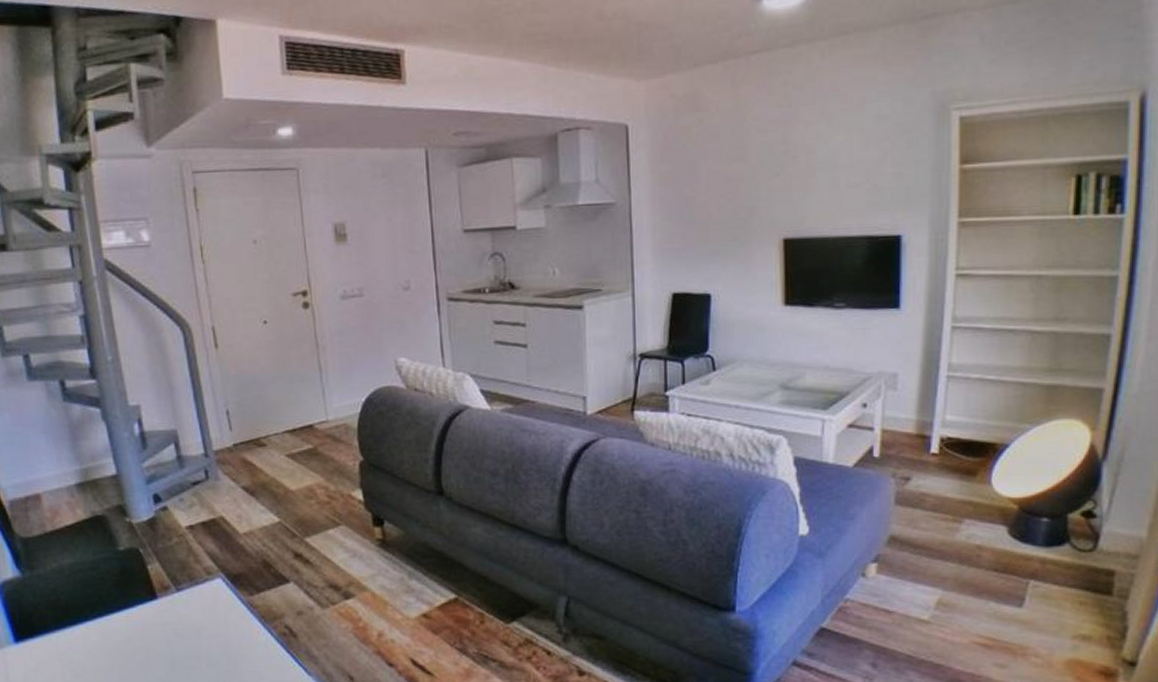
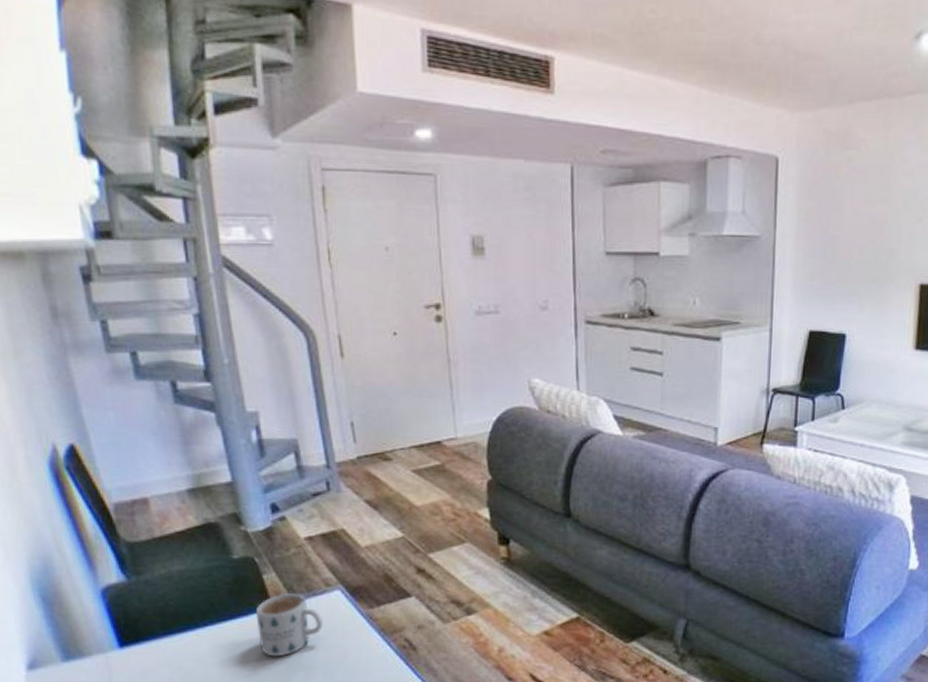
mug: none [141,582,205,648] -> present [255,593,323,657]

